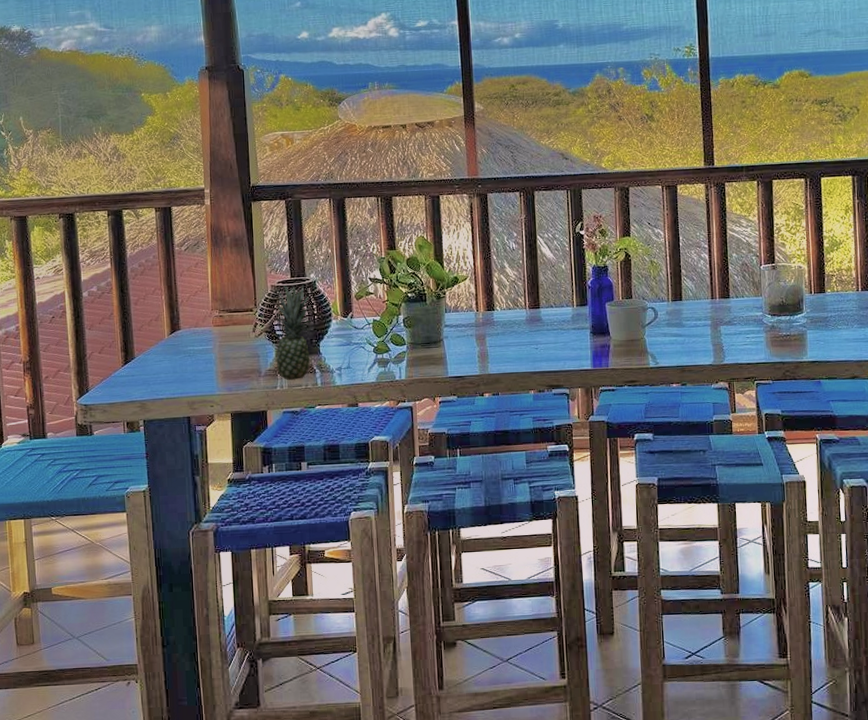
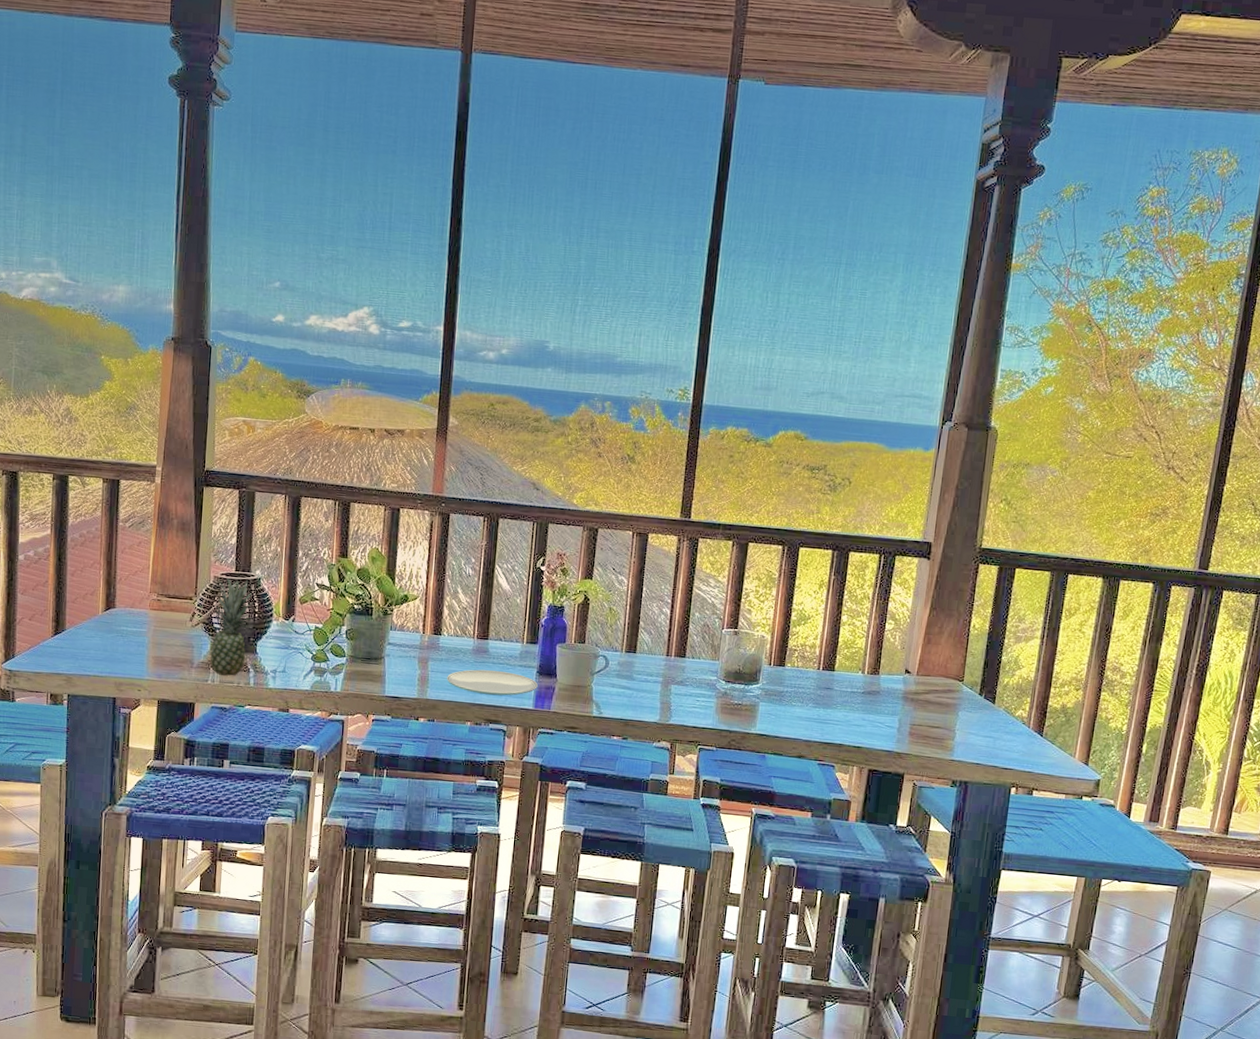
plate: none [505,336,593,362] -> present [447,669,538,696]

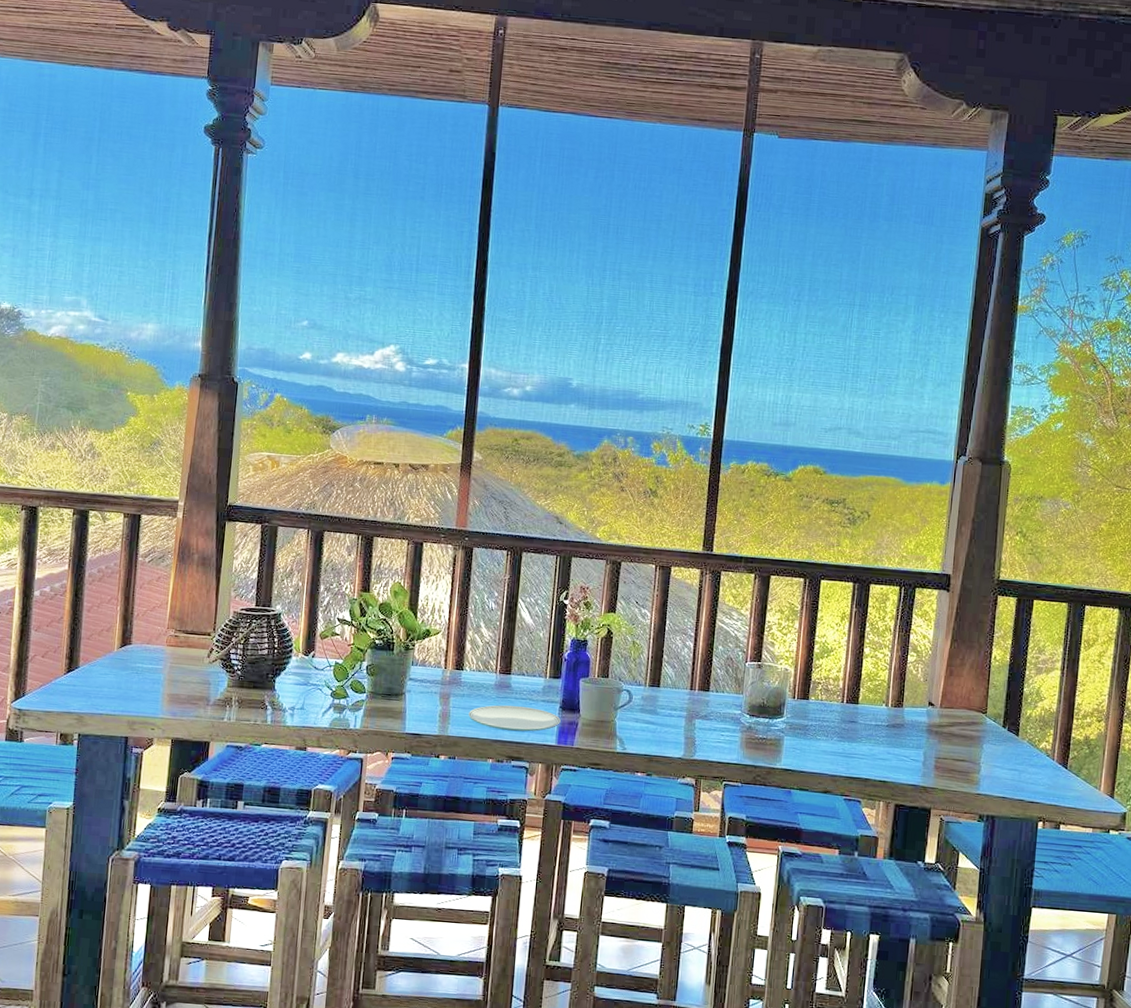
fruit: present [210,578,254,676] -> none [227,614,274,714]

